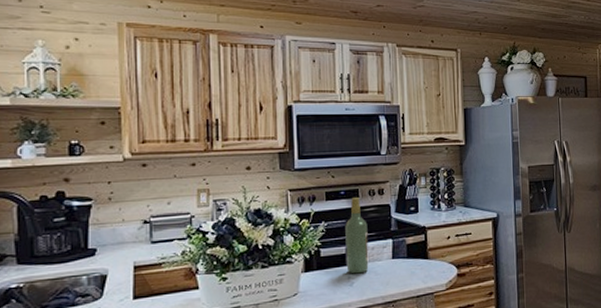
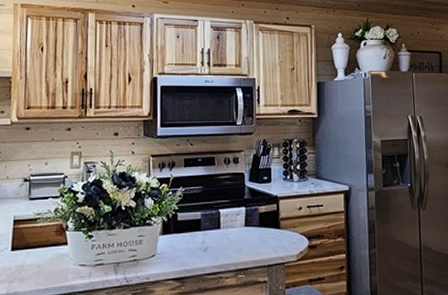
wine bottle: present [345,198,369,274] -> none [201,165,222,239]

